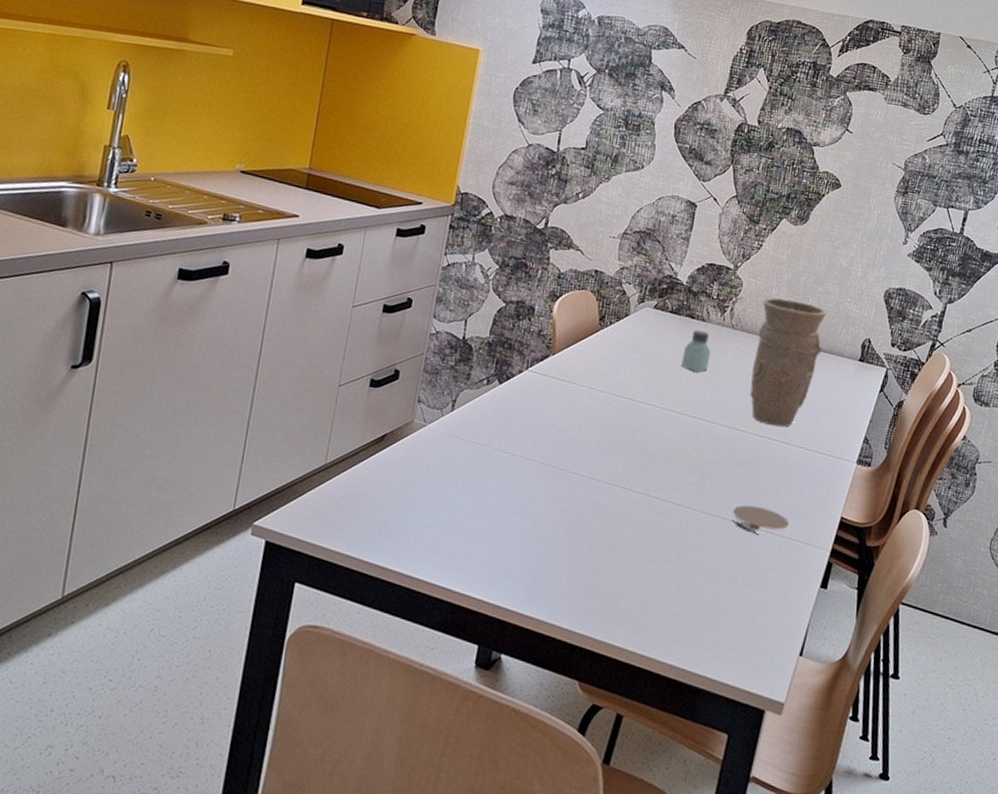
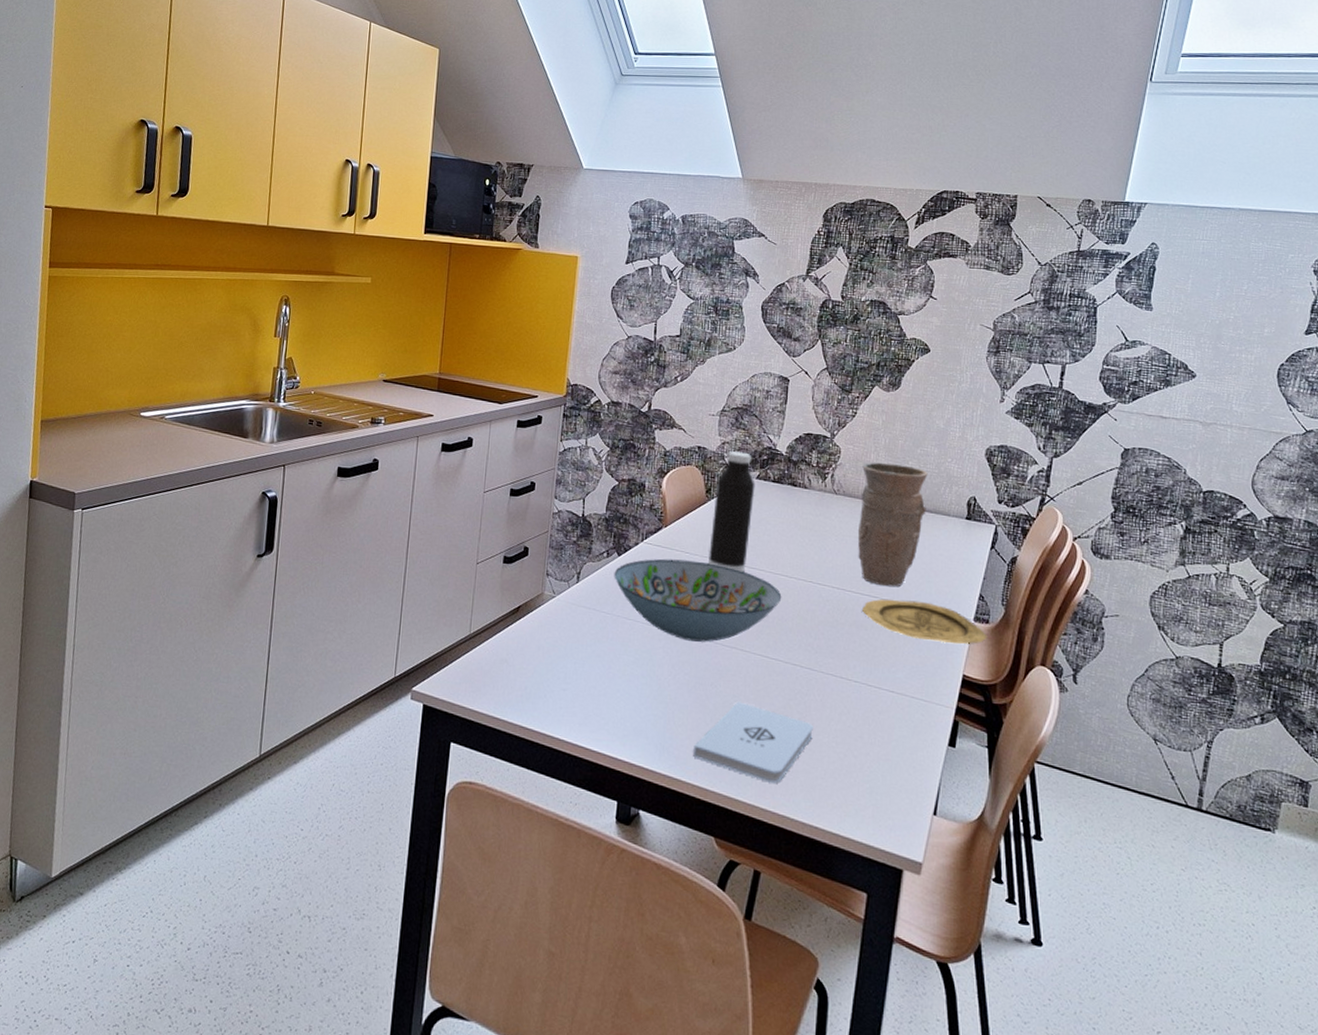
decorative bowl: none [492,388,670,479] -> present [614,558,782,642]
notepad: none [563,541,690,626] -> present [693,701,813,784]
water bottle: none [596,277,652,406] -> present [709,451,756,572]
saltshaker: present [681,329,711,373] -> none [788,497,816,538]
coaster: present [732,505,789,534] -> none [852,664,910,693]
plate: none [749,438,868,487] -> present [862,598,987,645]

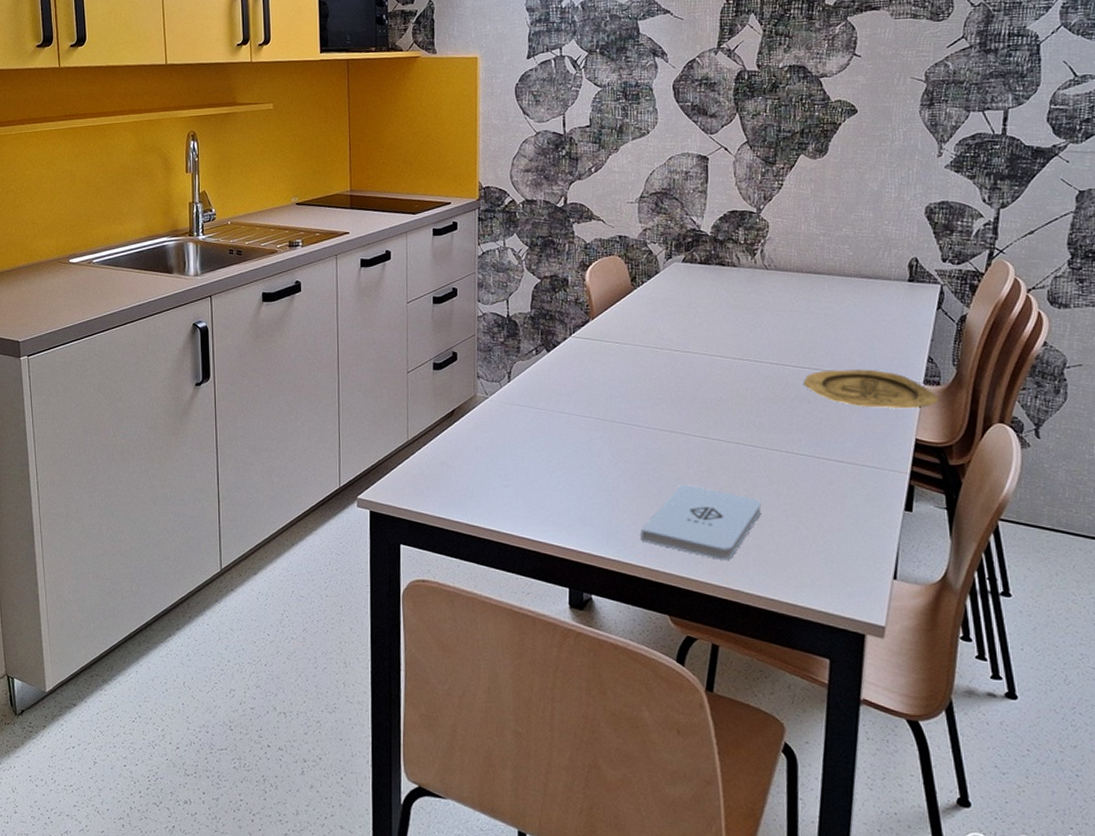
decorative bowl: present [614,558,782,642] -> none [545,350,719,429]
water bottle: present [709,451,756,572] -> none [639,237,682,357]
vase: present [857,462,928,587] -> none [792,232,865,358]

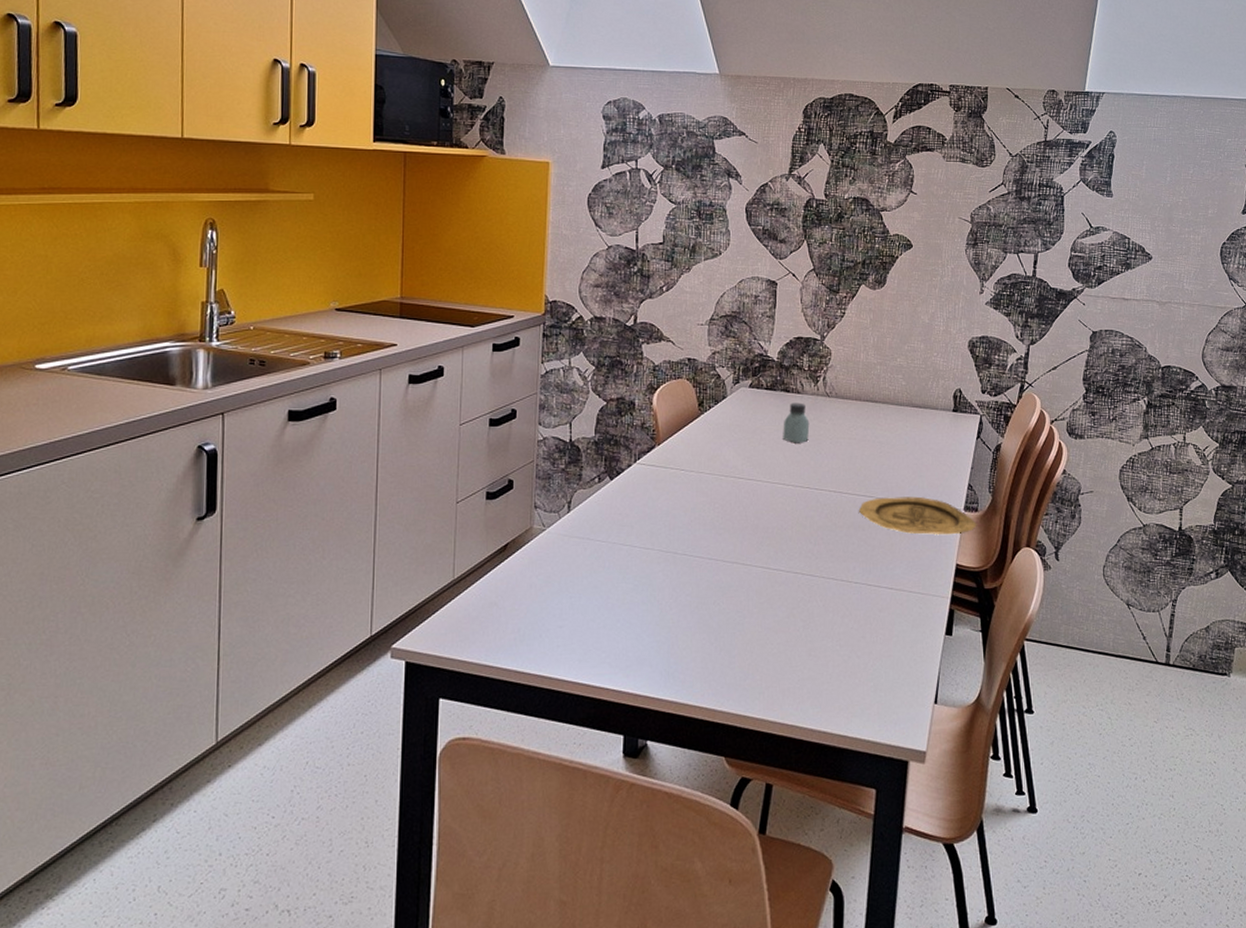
notepad: present [640,484,762,560] -> none [699,617,817,694]
saltshaker: none [719,276,748,316] -> present [783,402,810,443]

